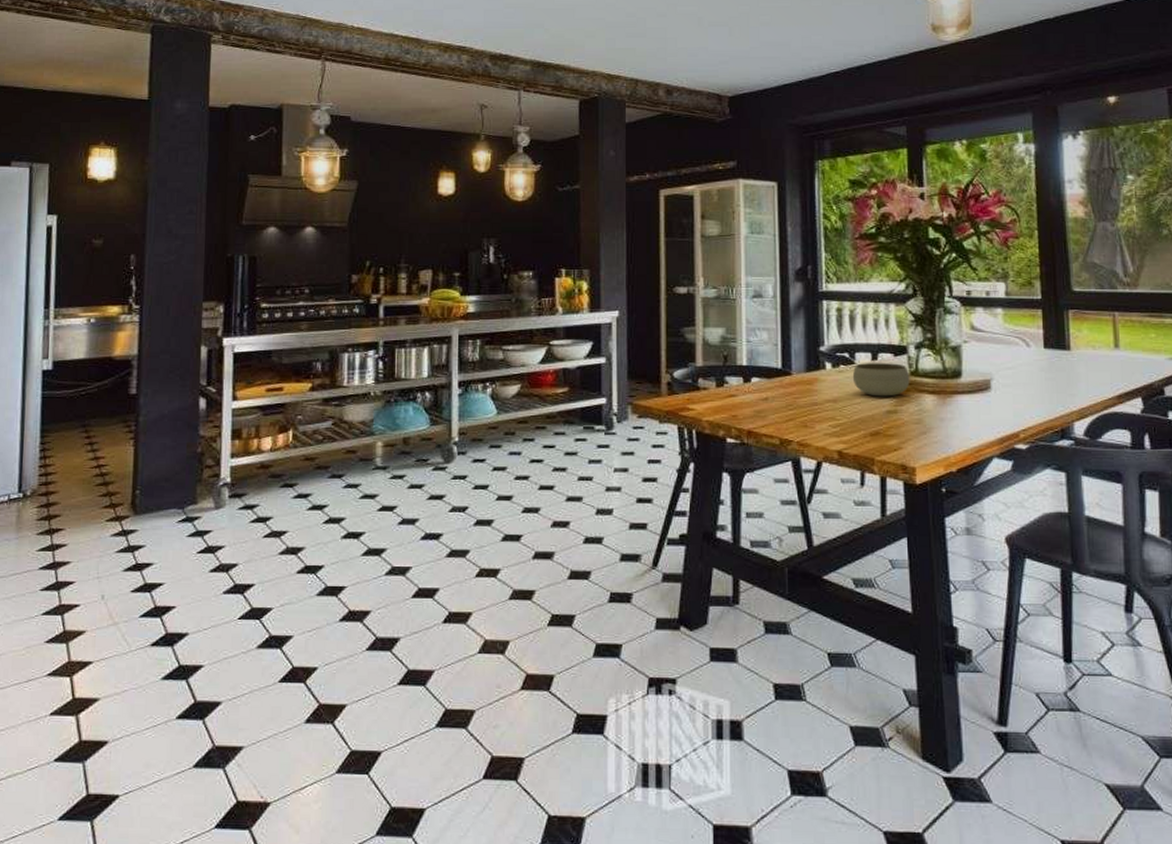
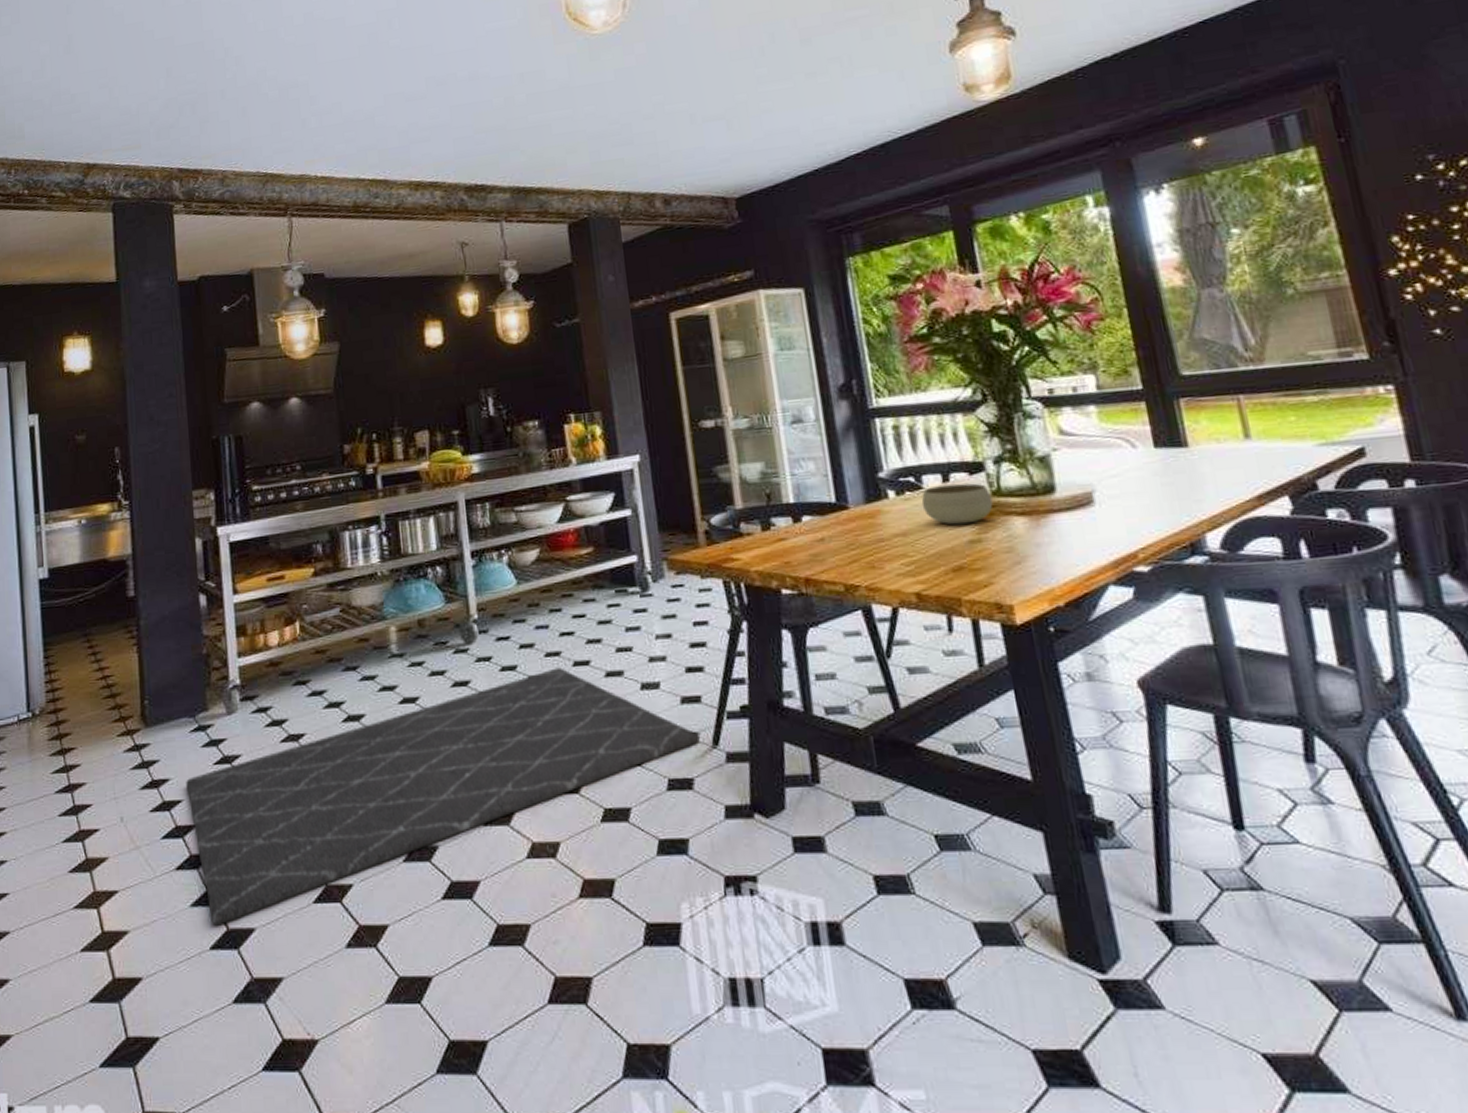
rug: none [169,490,642,698] -> present [186,667,700,926]

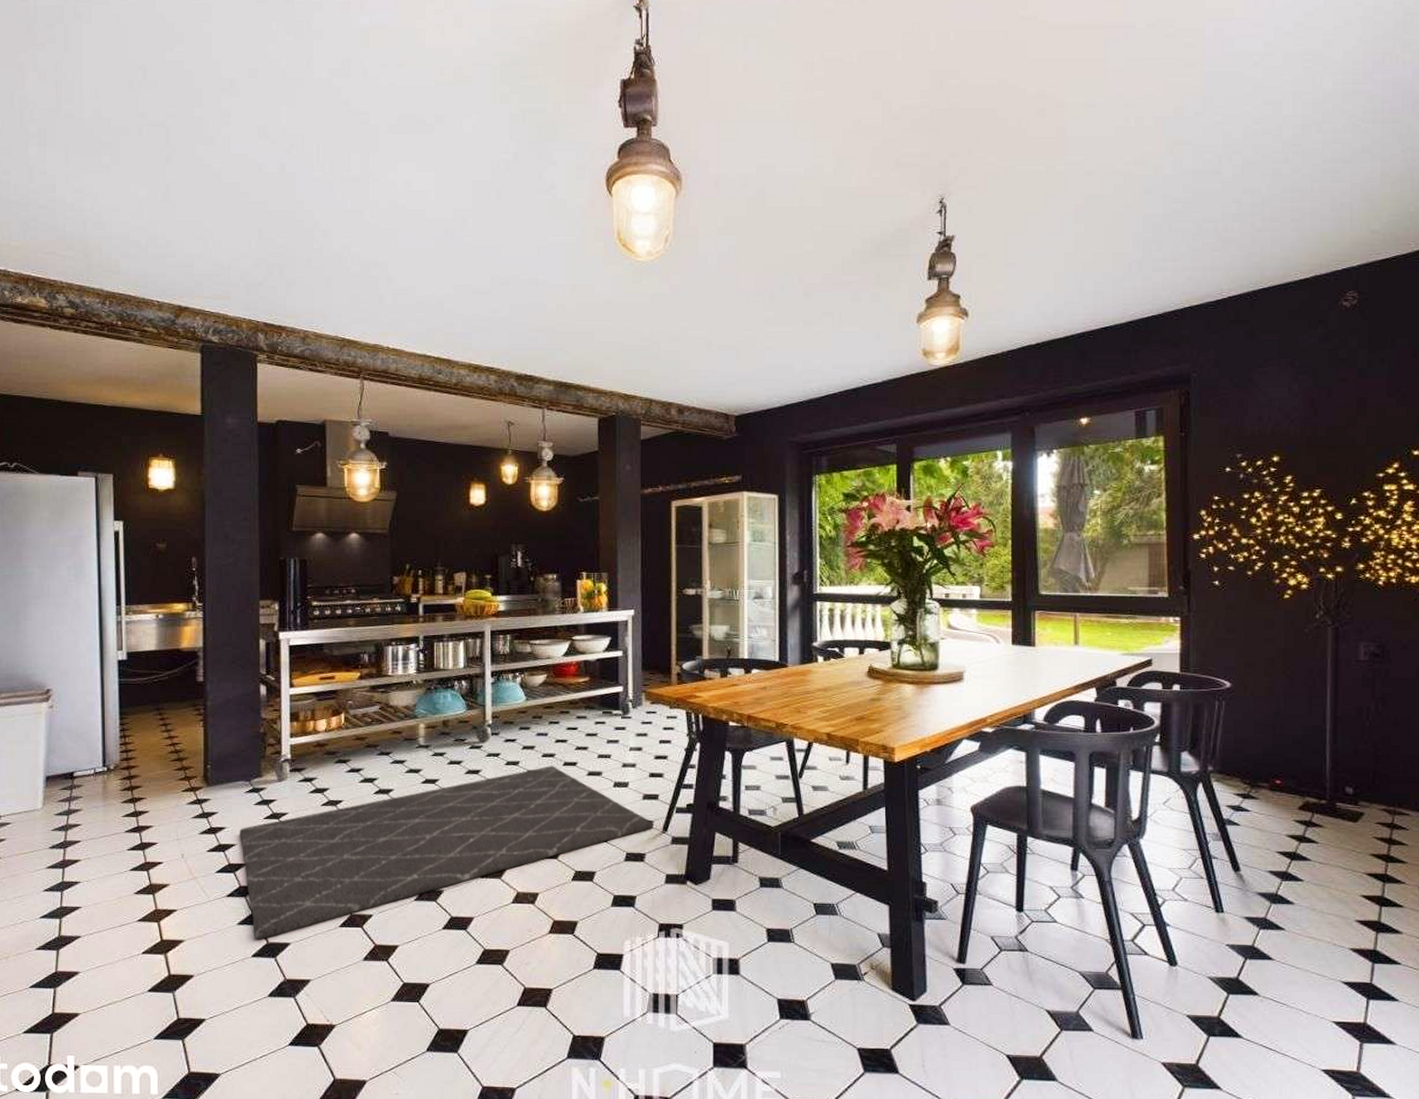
bowl: present [921,483,993,525] -> none [841,657,892,687]

